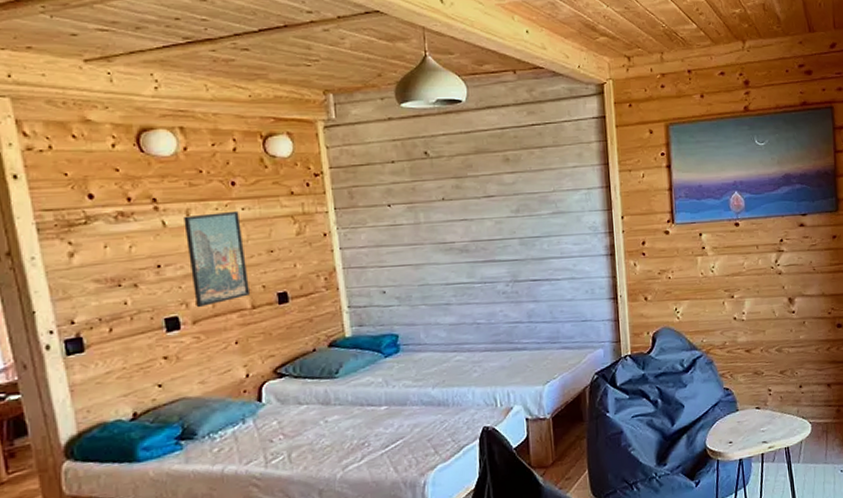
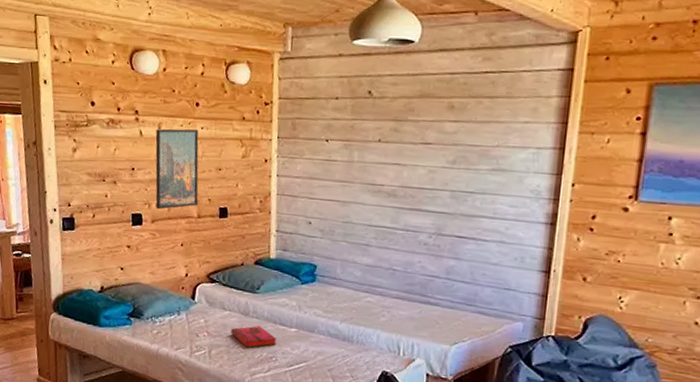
hardback book: none [312,413,368,441] -> present [231,325,277,348]

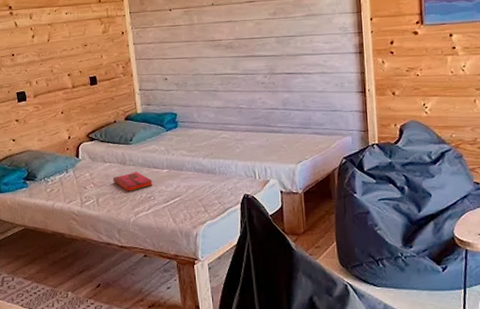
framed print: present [155,128,199,210] -> none [28,15,71,86]

